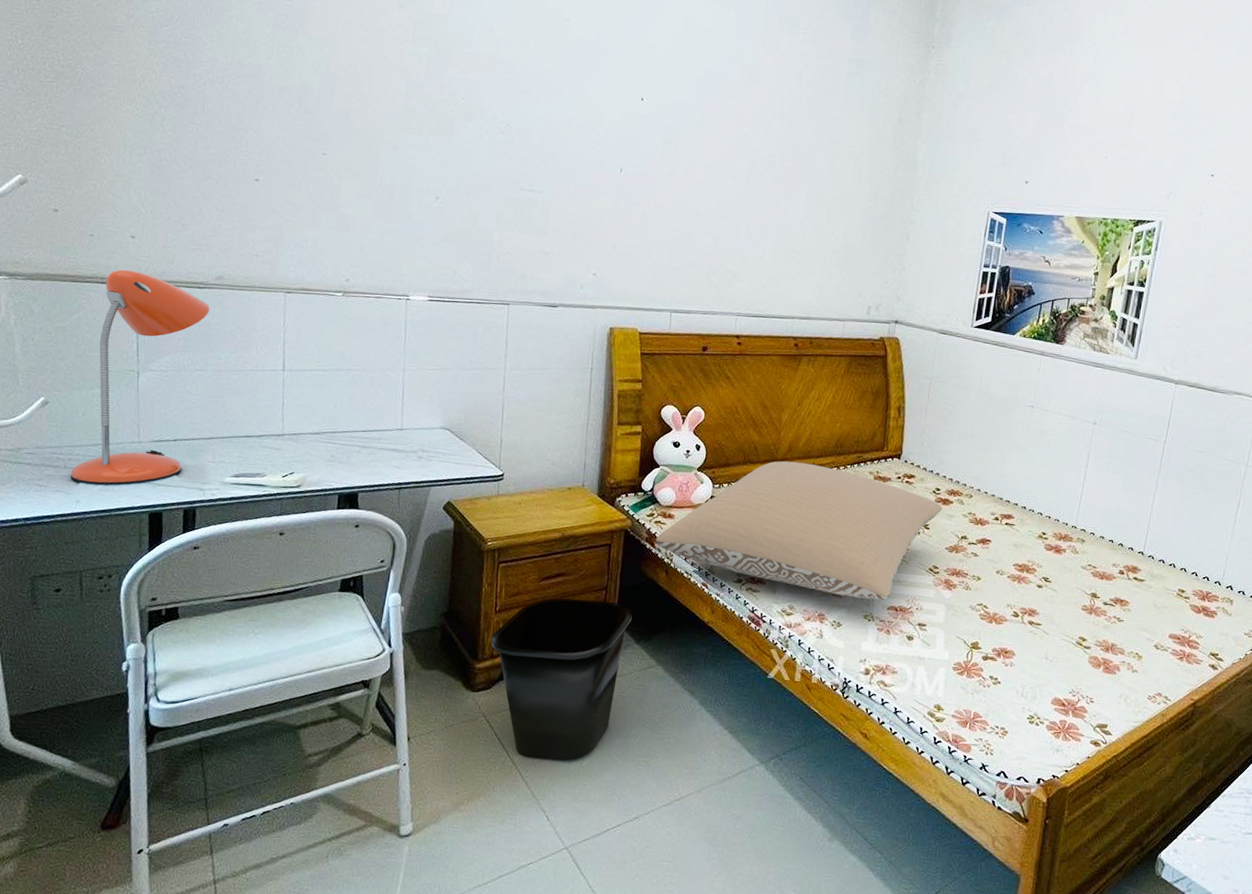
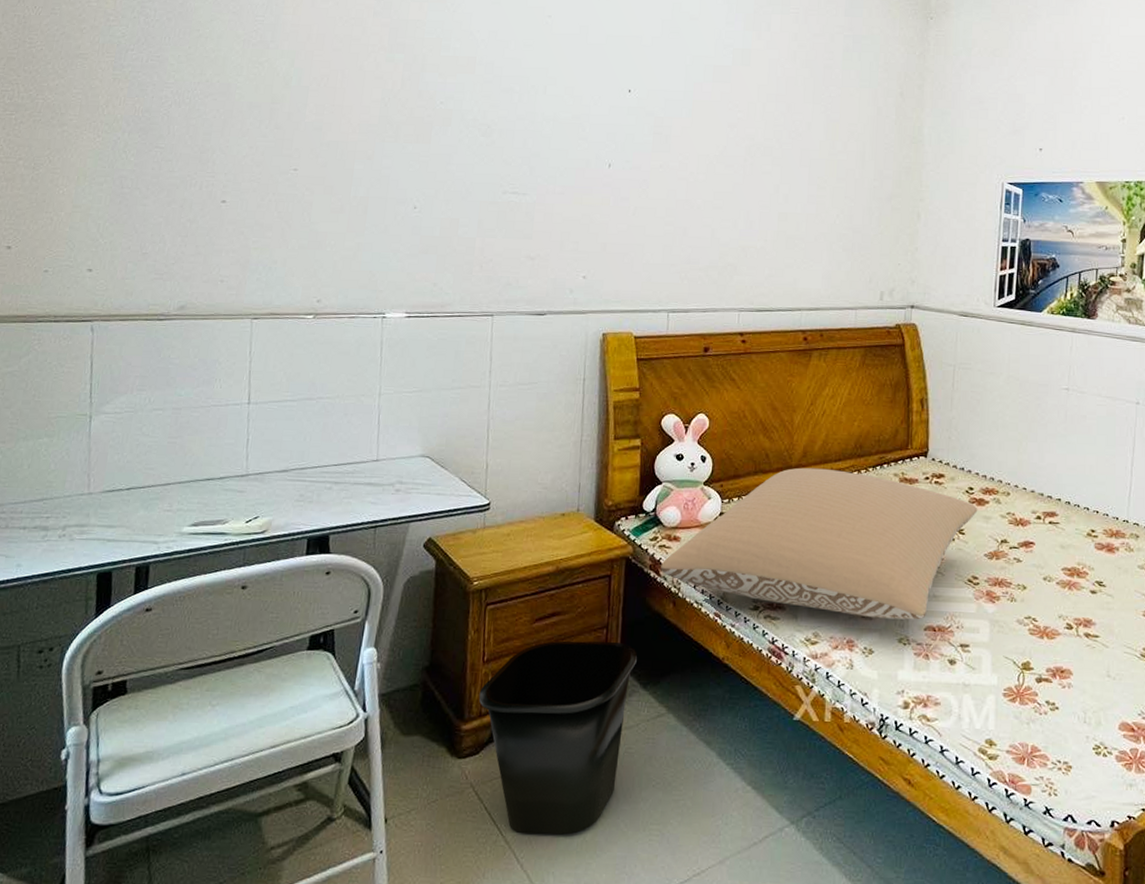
desk lamp: present [71,269,210,486] -> none [12,305,170,546]

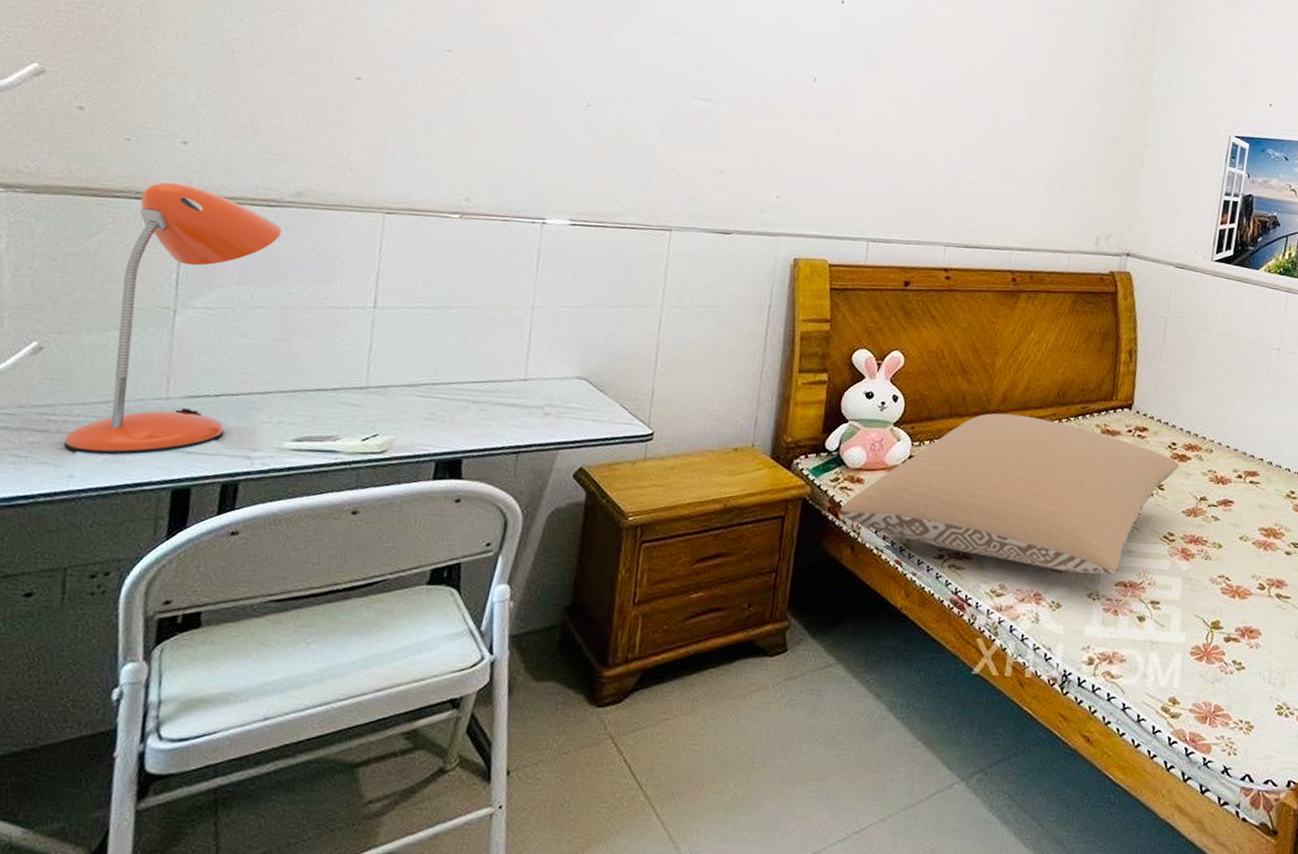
desk lamp: none [12,305,170,546] -> present [64,182,282,455]
waste bin: present [479,640,637,835] -> none [626,584,808,790]

